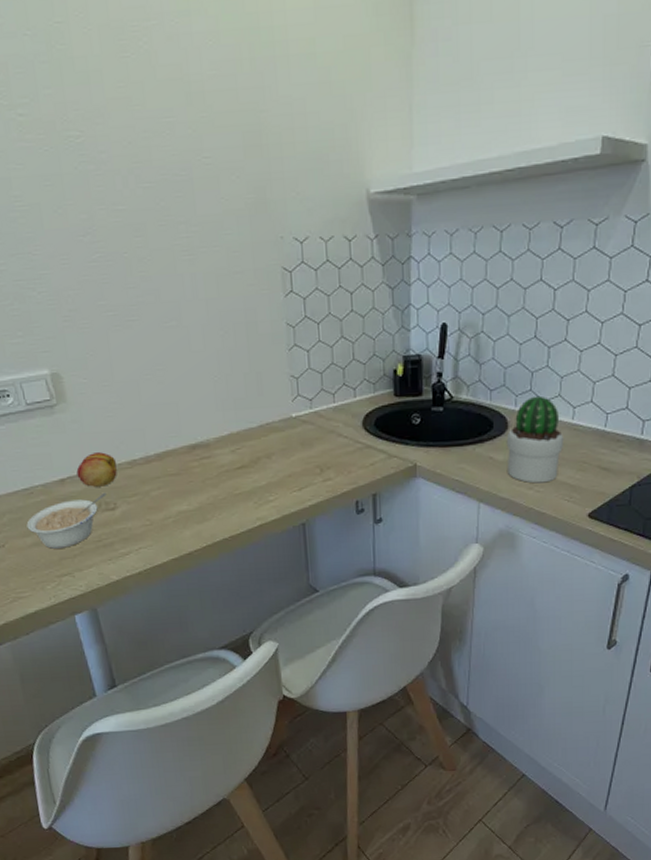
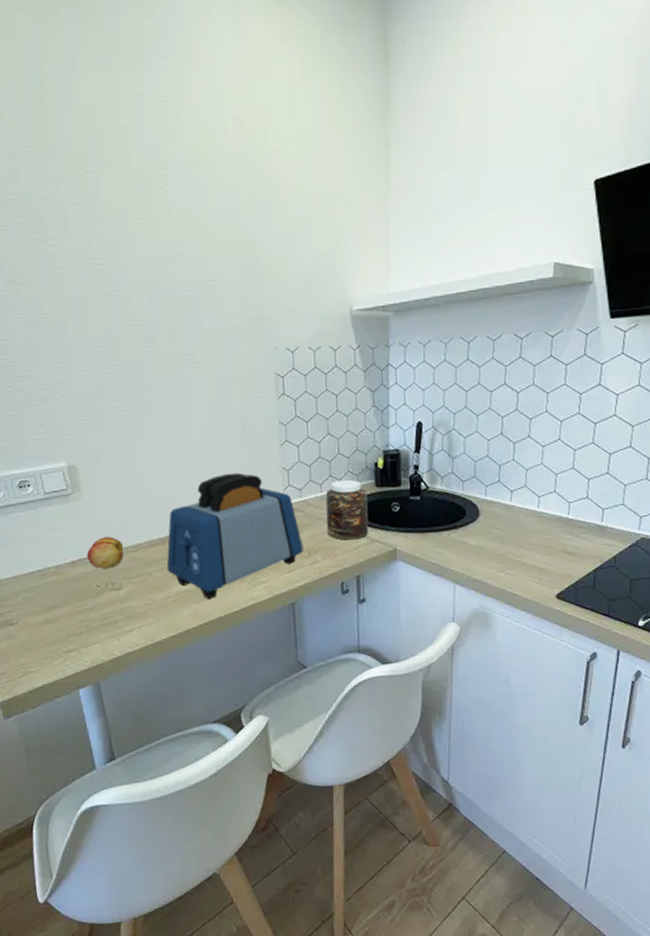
legume: present [26,492,106,549] -> none [39,573,113,626]
toaster: none [165,380,315,521] -> present [166,472,304,600]
jar: none [338,388,387,456] -> present [325,479,369,540]
potted cactus: present [506,395,565,483] -> none [478,486,531,566]

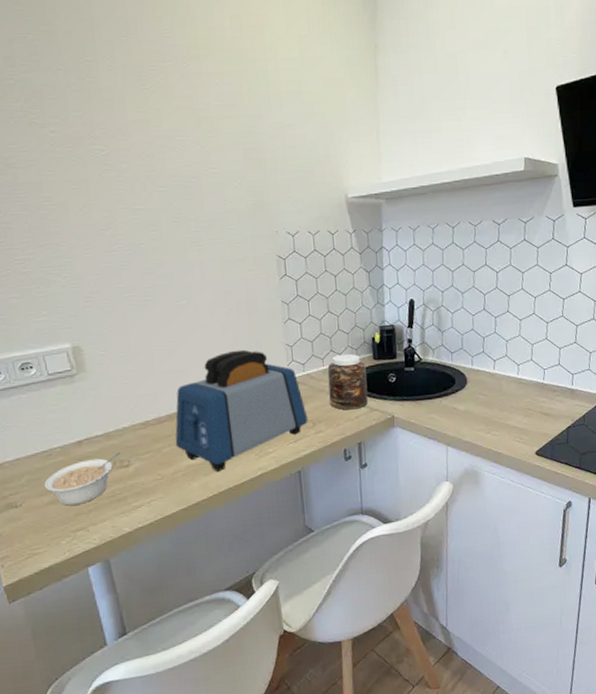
legume: none [39,573,113,626] -> present [44,451,121,506]
fruit: present [87,537,124,569] -> none [93,415,131,447]

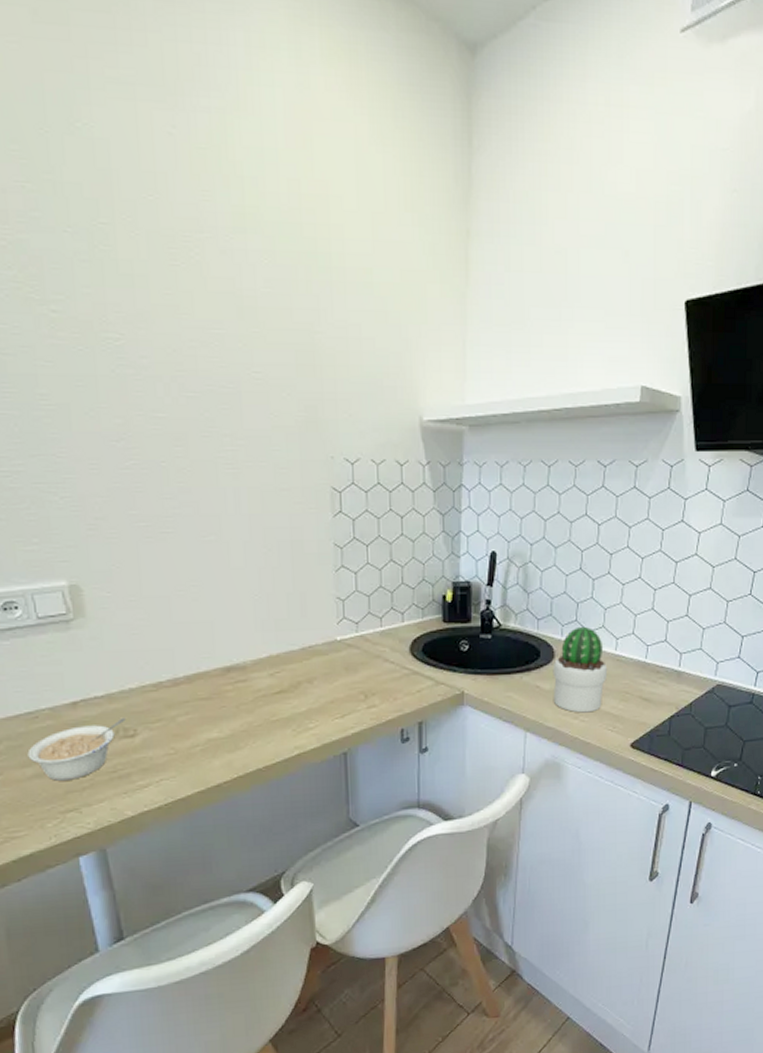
toaster: present [175,349,308,472] -> none [194,601,359,749]
jar: present [327,353,368,410] -> none [386,613,434,682]
potted cactus: none [466,356,513,428] -> present [552,626,608,713]

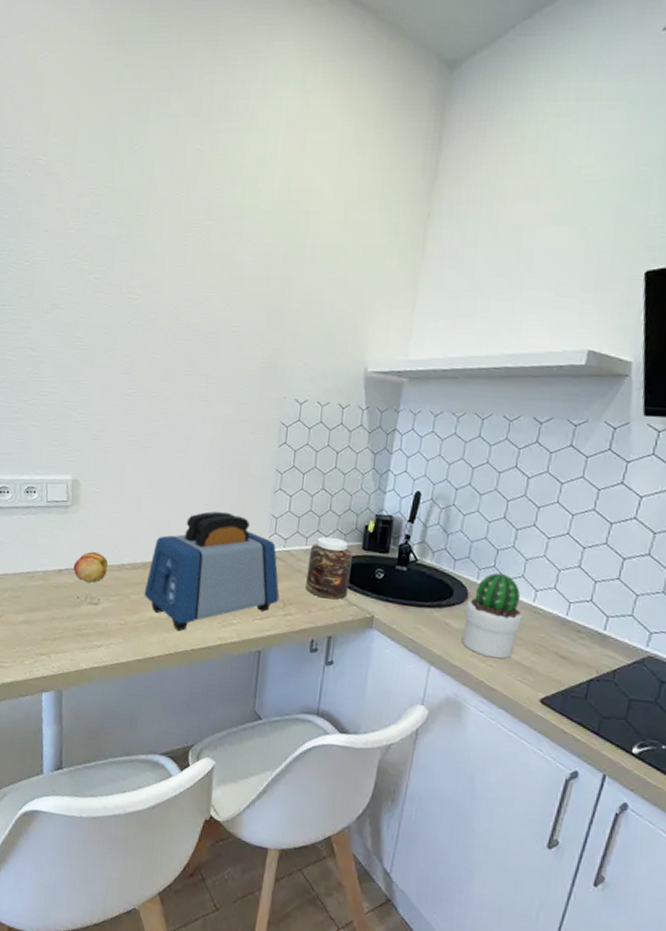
legume: present [27,717,126,781] -> none [22,588,94,631]
fruit: none [92,673,140,711] -> present [73,552,108,583]
toaster: none [194,601,359,749] -> present [144,511,280,632]
jar: none [386,613,434,682] -> present [306,536,353,600]

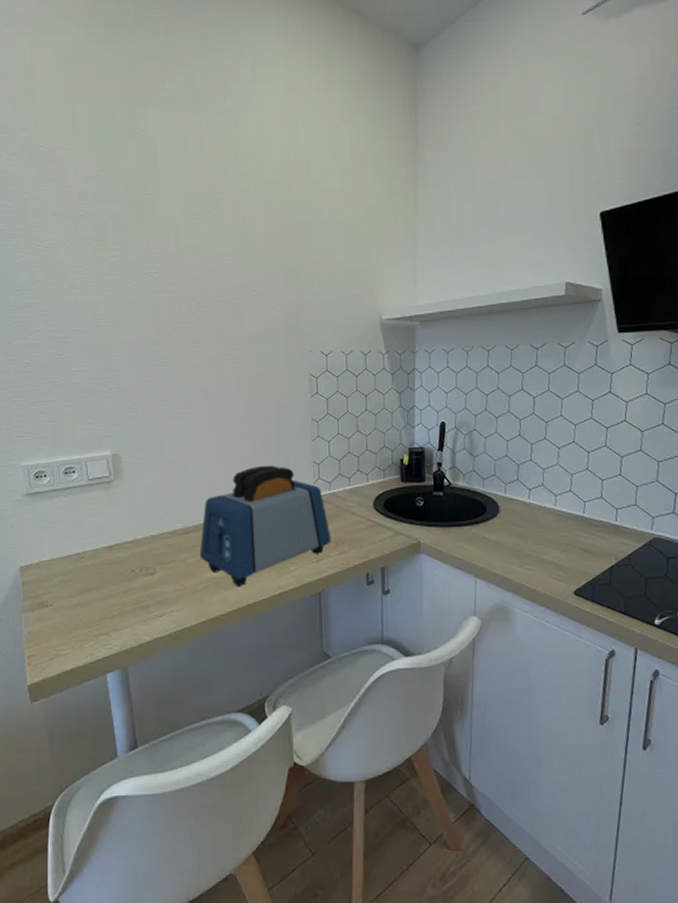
fruit: present [73,552,108,583] -> none [124,523,159,554]
jar: present [306,536,353,600] -> none [353,474,394,532]
potted cactus: present [462,572,523,659] -> none [498,484,549,562]

